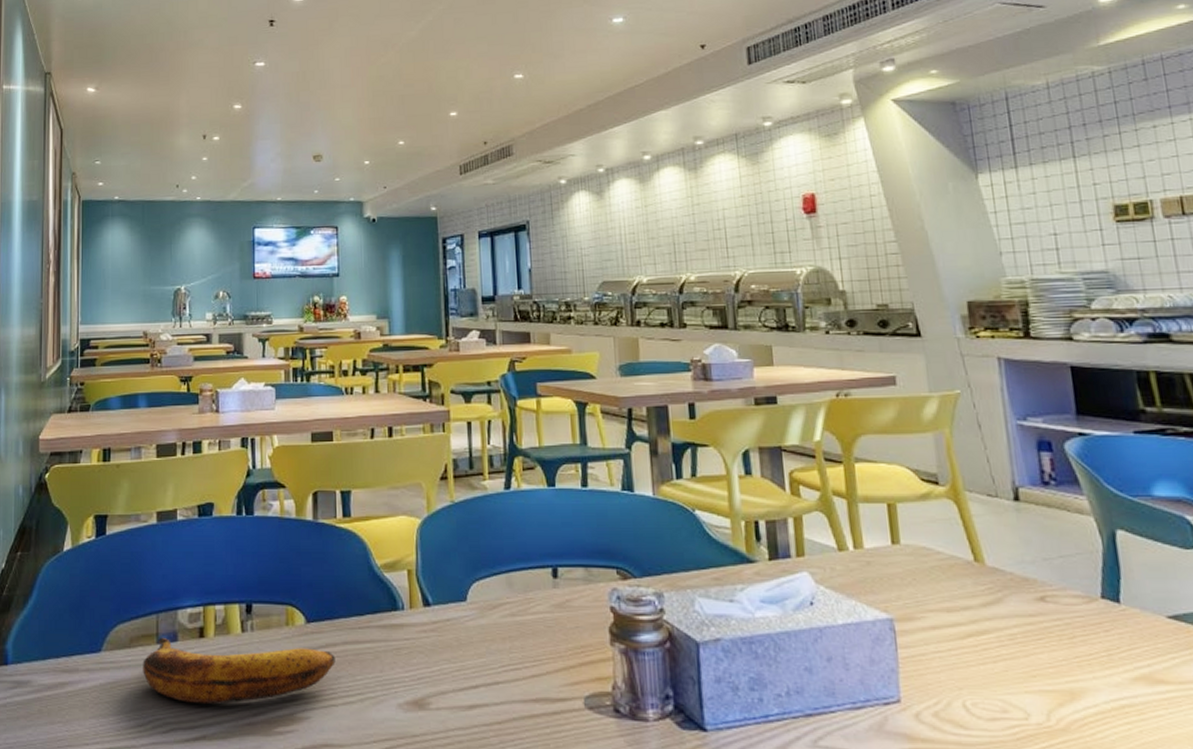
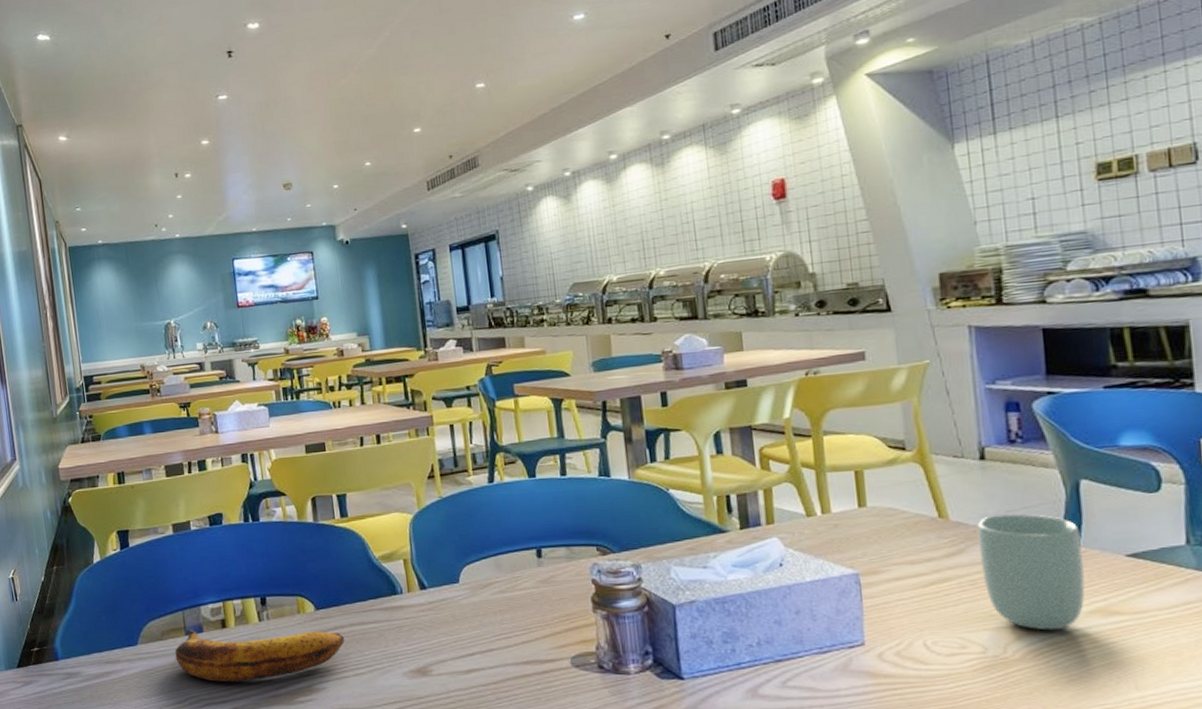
cup: none [1014,563,1128,698] -> present [977,514,1086,631]

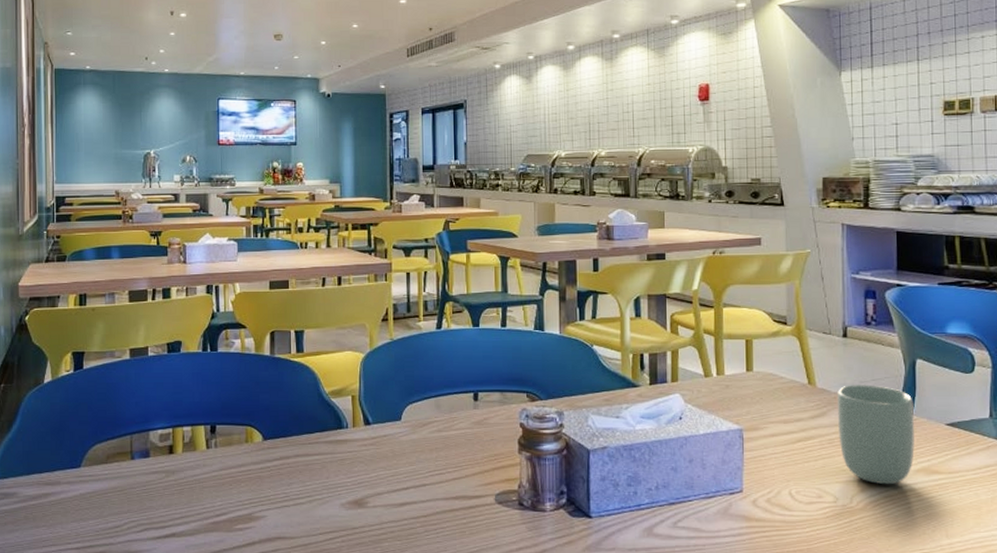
banana: present [175,629,345,683] -> none [118,454,288,508]

